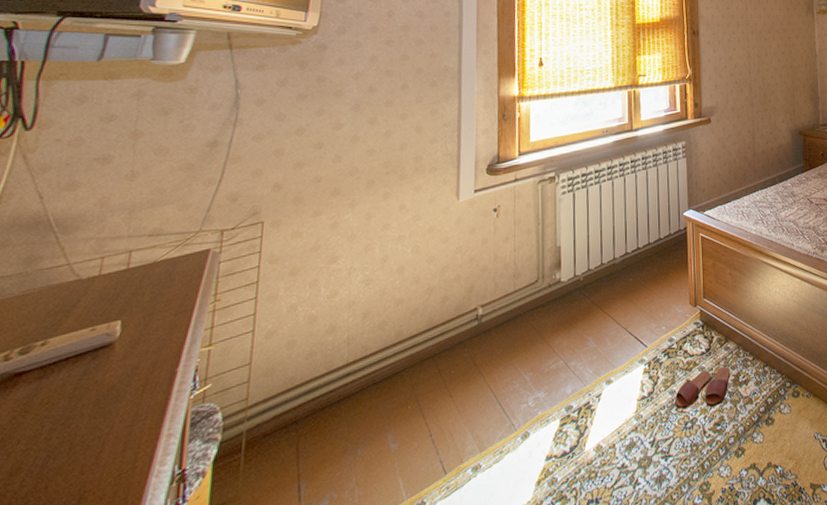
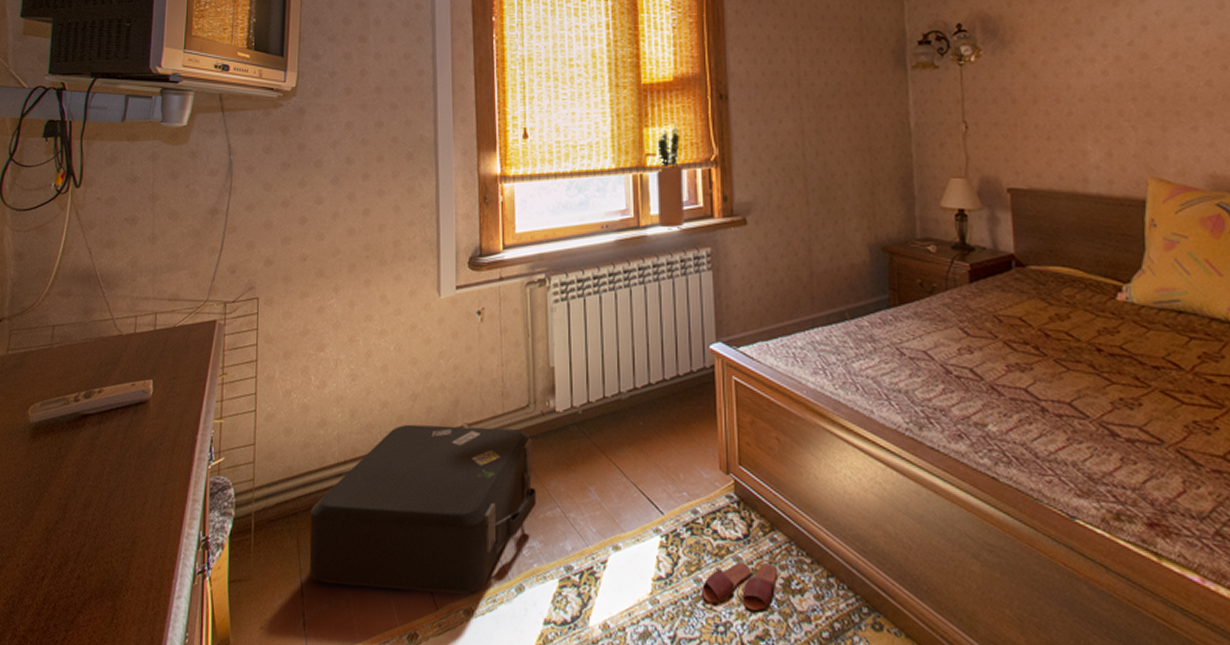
suitcase: none [308,302,543,481] -> present [309,424,537,595]
vase: none [646,53,667,129] -> present [657,124,685,228]

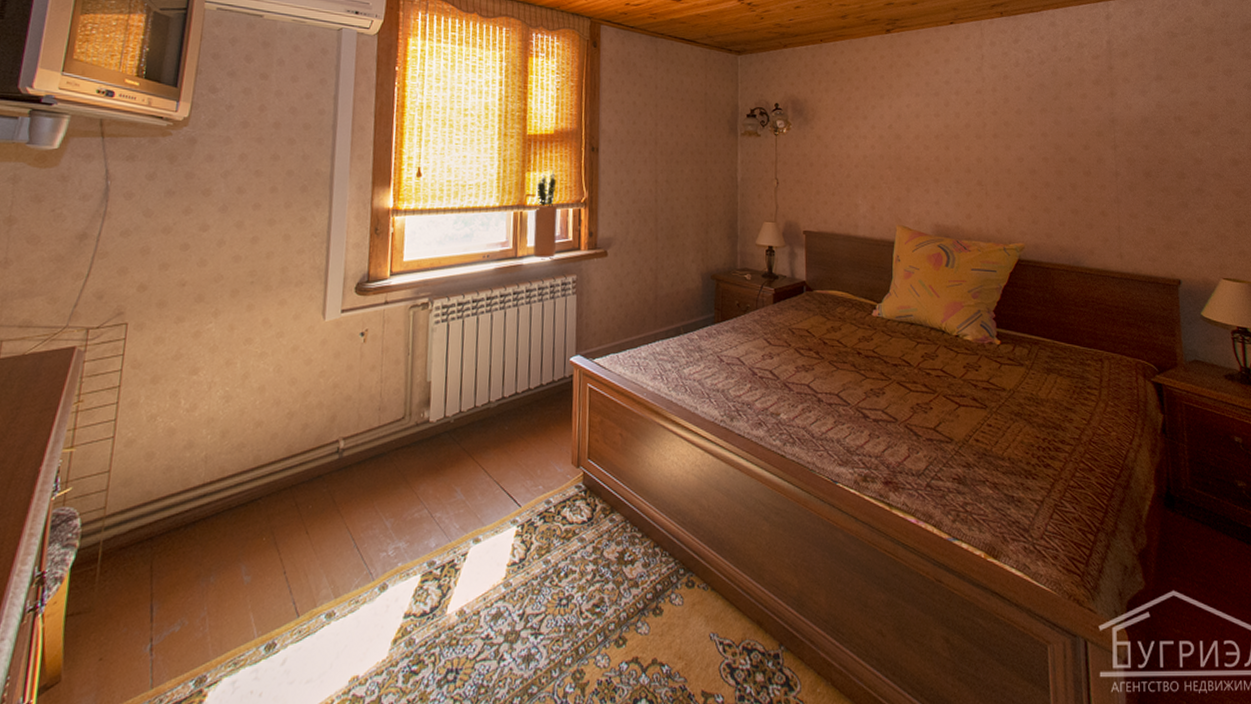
suitcase: present [309,424,537,595] -> none [161,440,406,605]
slippers: present [702,562,779,612] -> none [549,541,615,584]

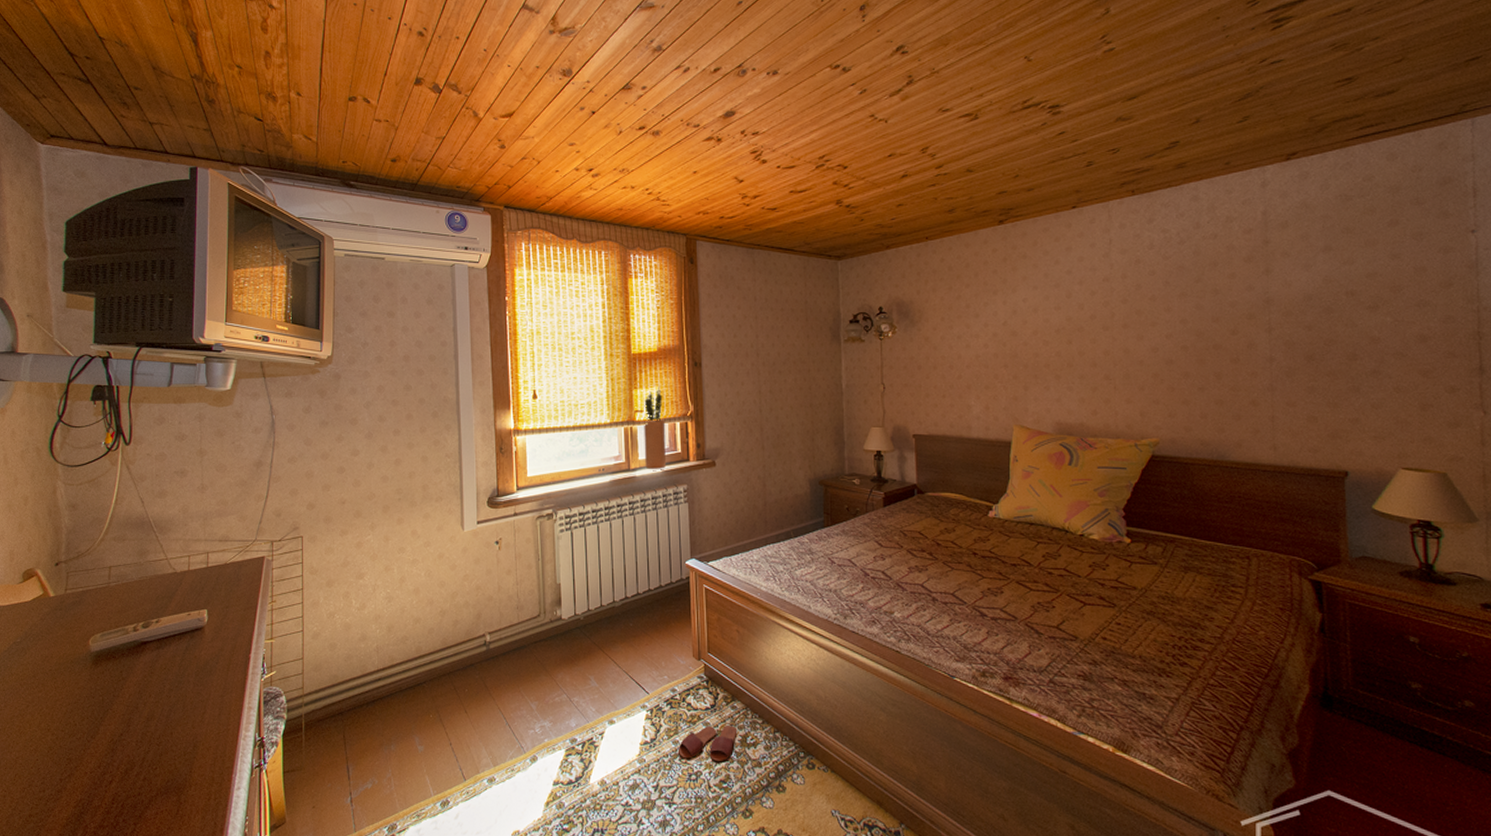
slippers: none [549,541,615,584] -> present [679,725,738,762]

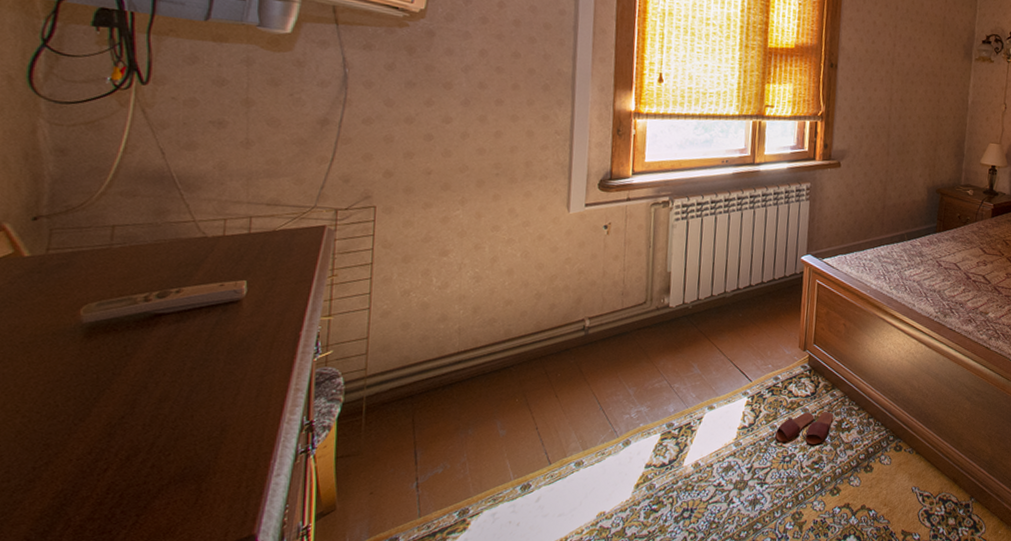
vase: present [644,386,667,470] -> none [770,83,796,166]

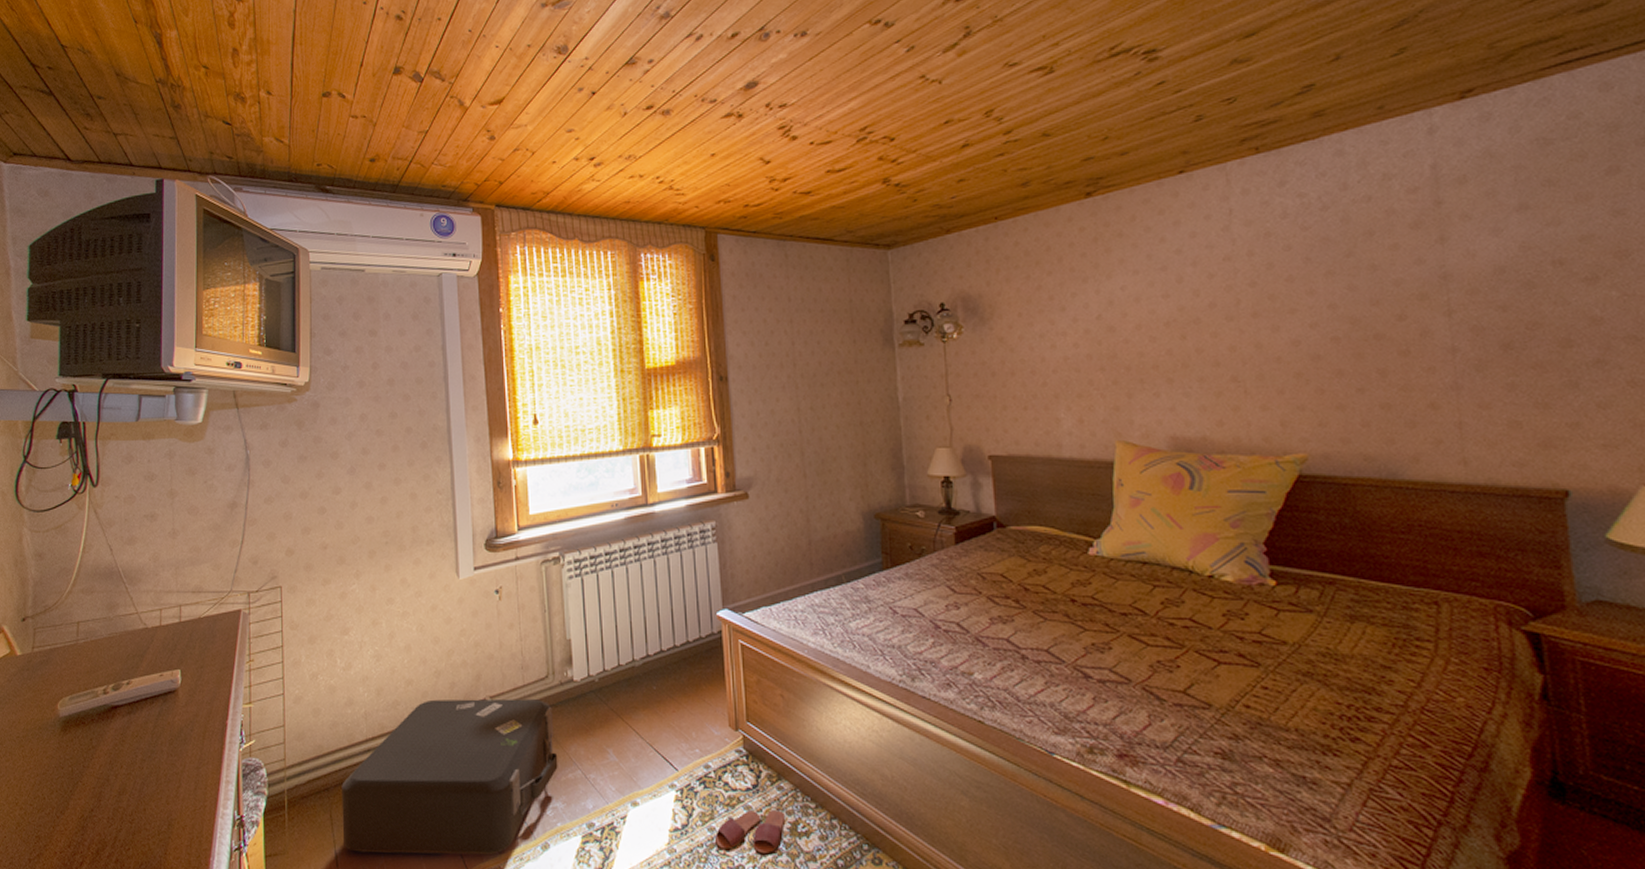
suitcase: none [424,318,647,452] -> present [341,698,558,856]

